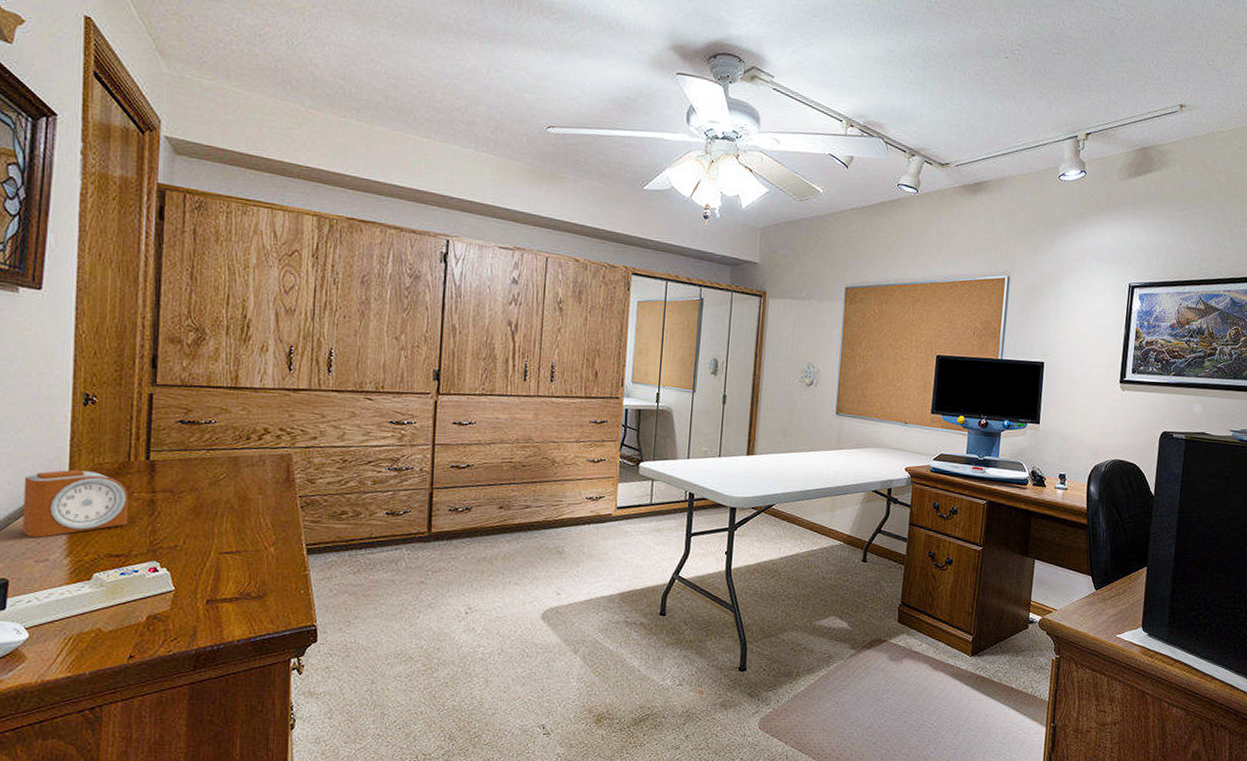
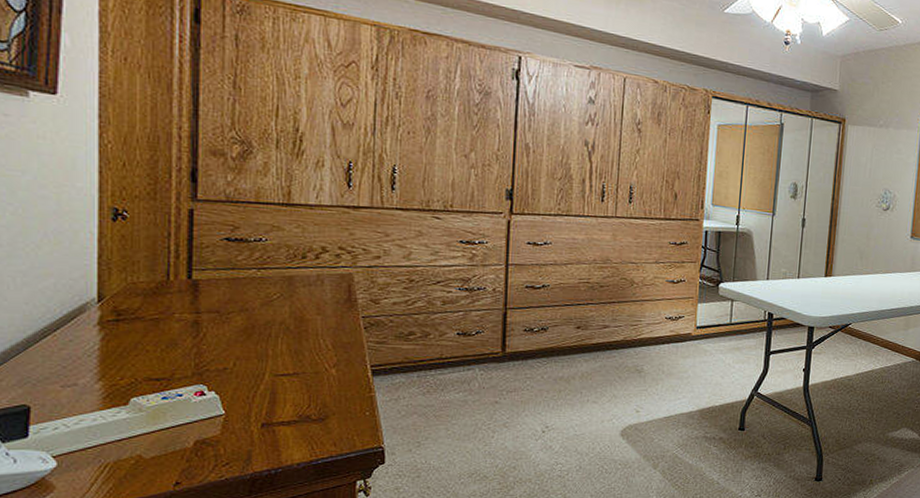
alarm clock: present [22,469,129,538] -> none [44,288,169,361]

